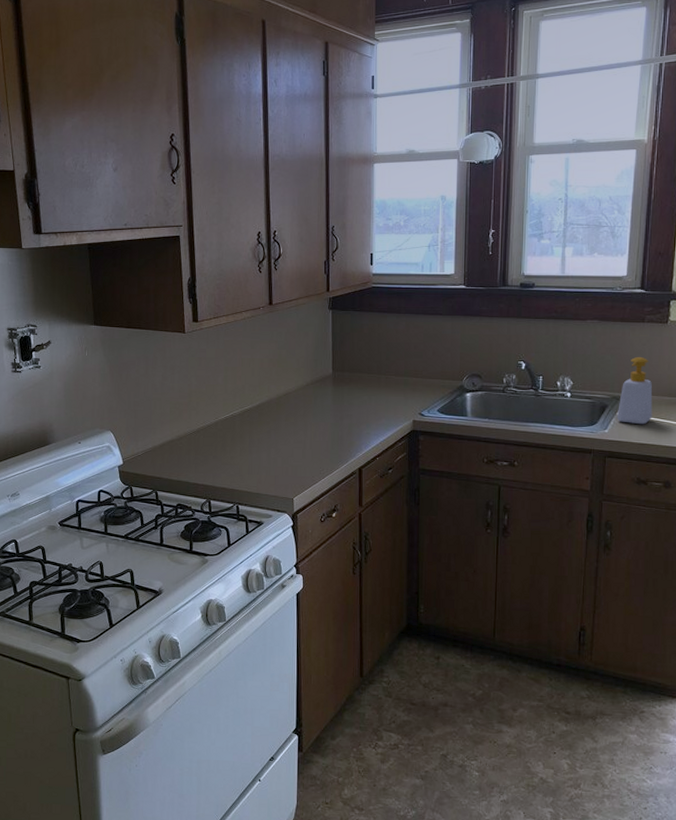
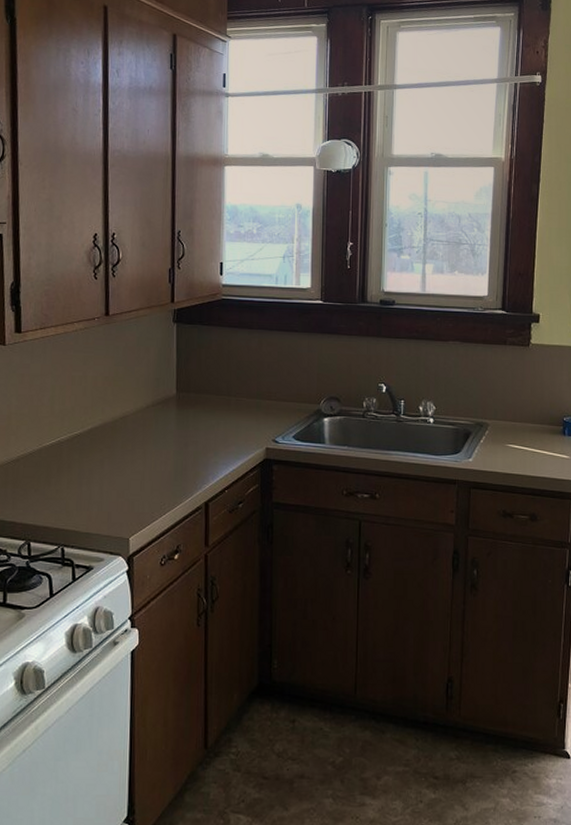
soap bottle: present [616,356,653,425] -> none [480,380,517,453]

